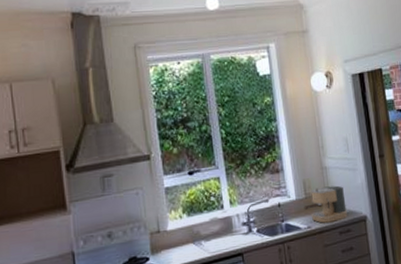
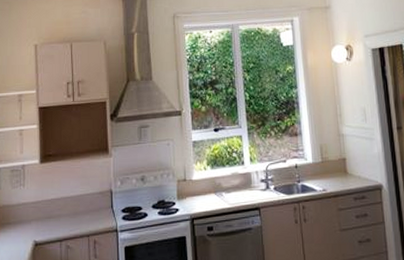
coffee maker: present [304,185,347,223] -> none [320,153,363,187]

